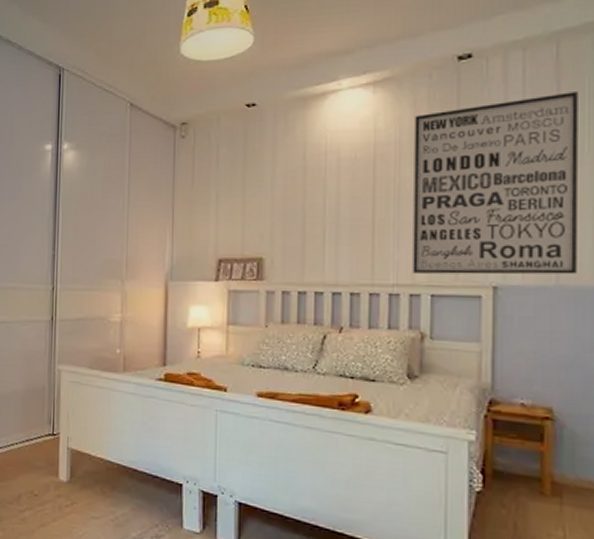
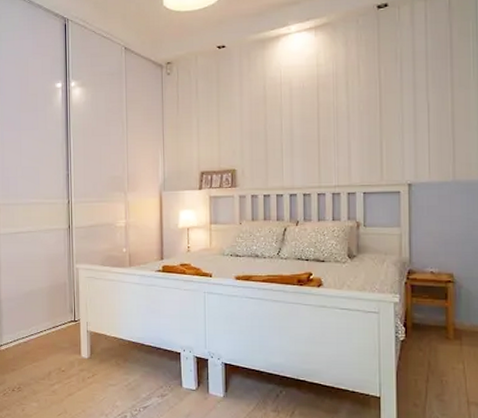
wall art: present [413,92,578,275] -> none [347,32,467,176]

